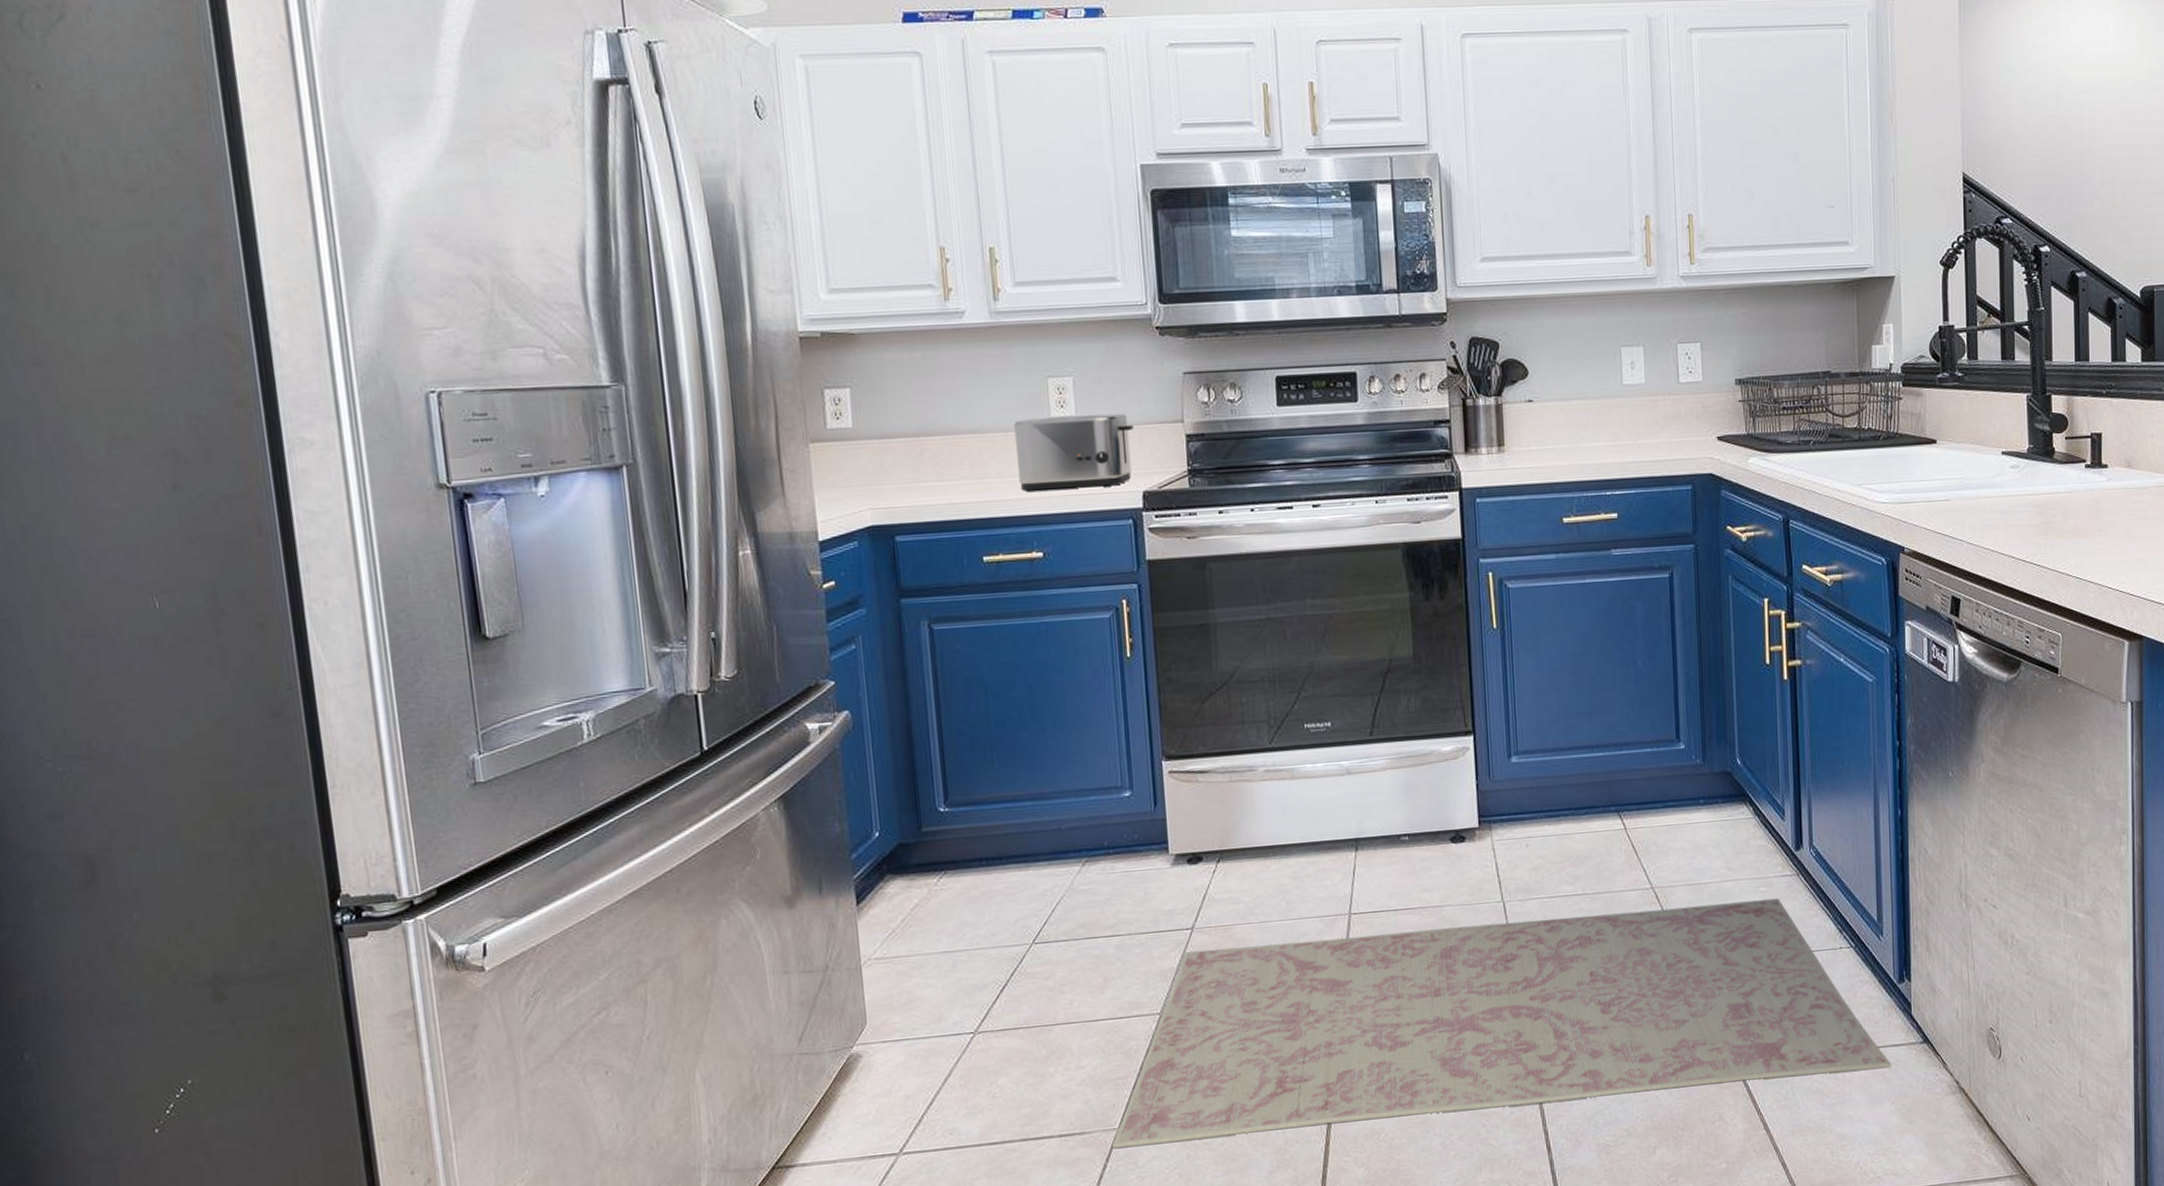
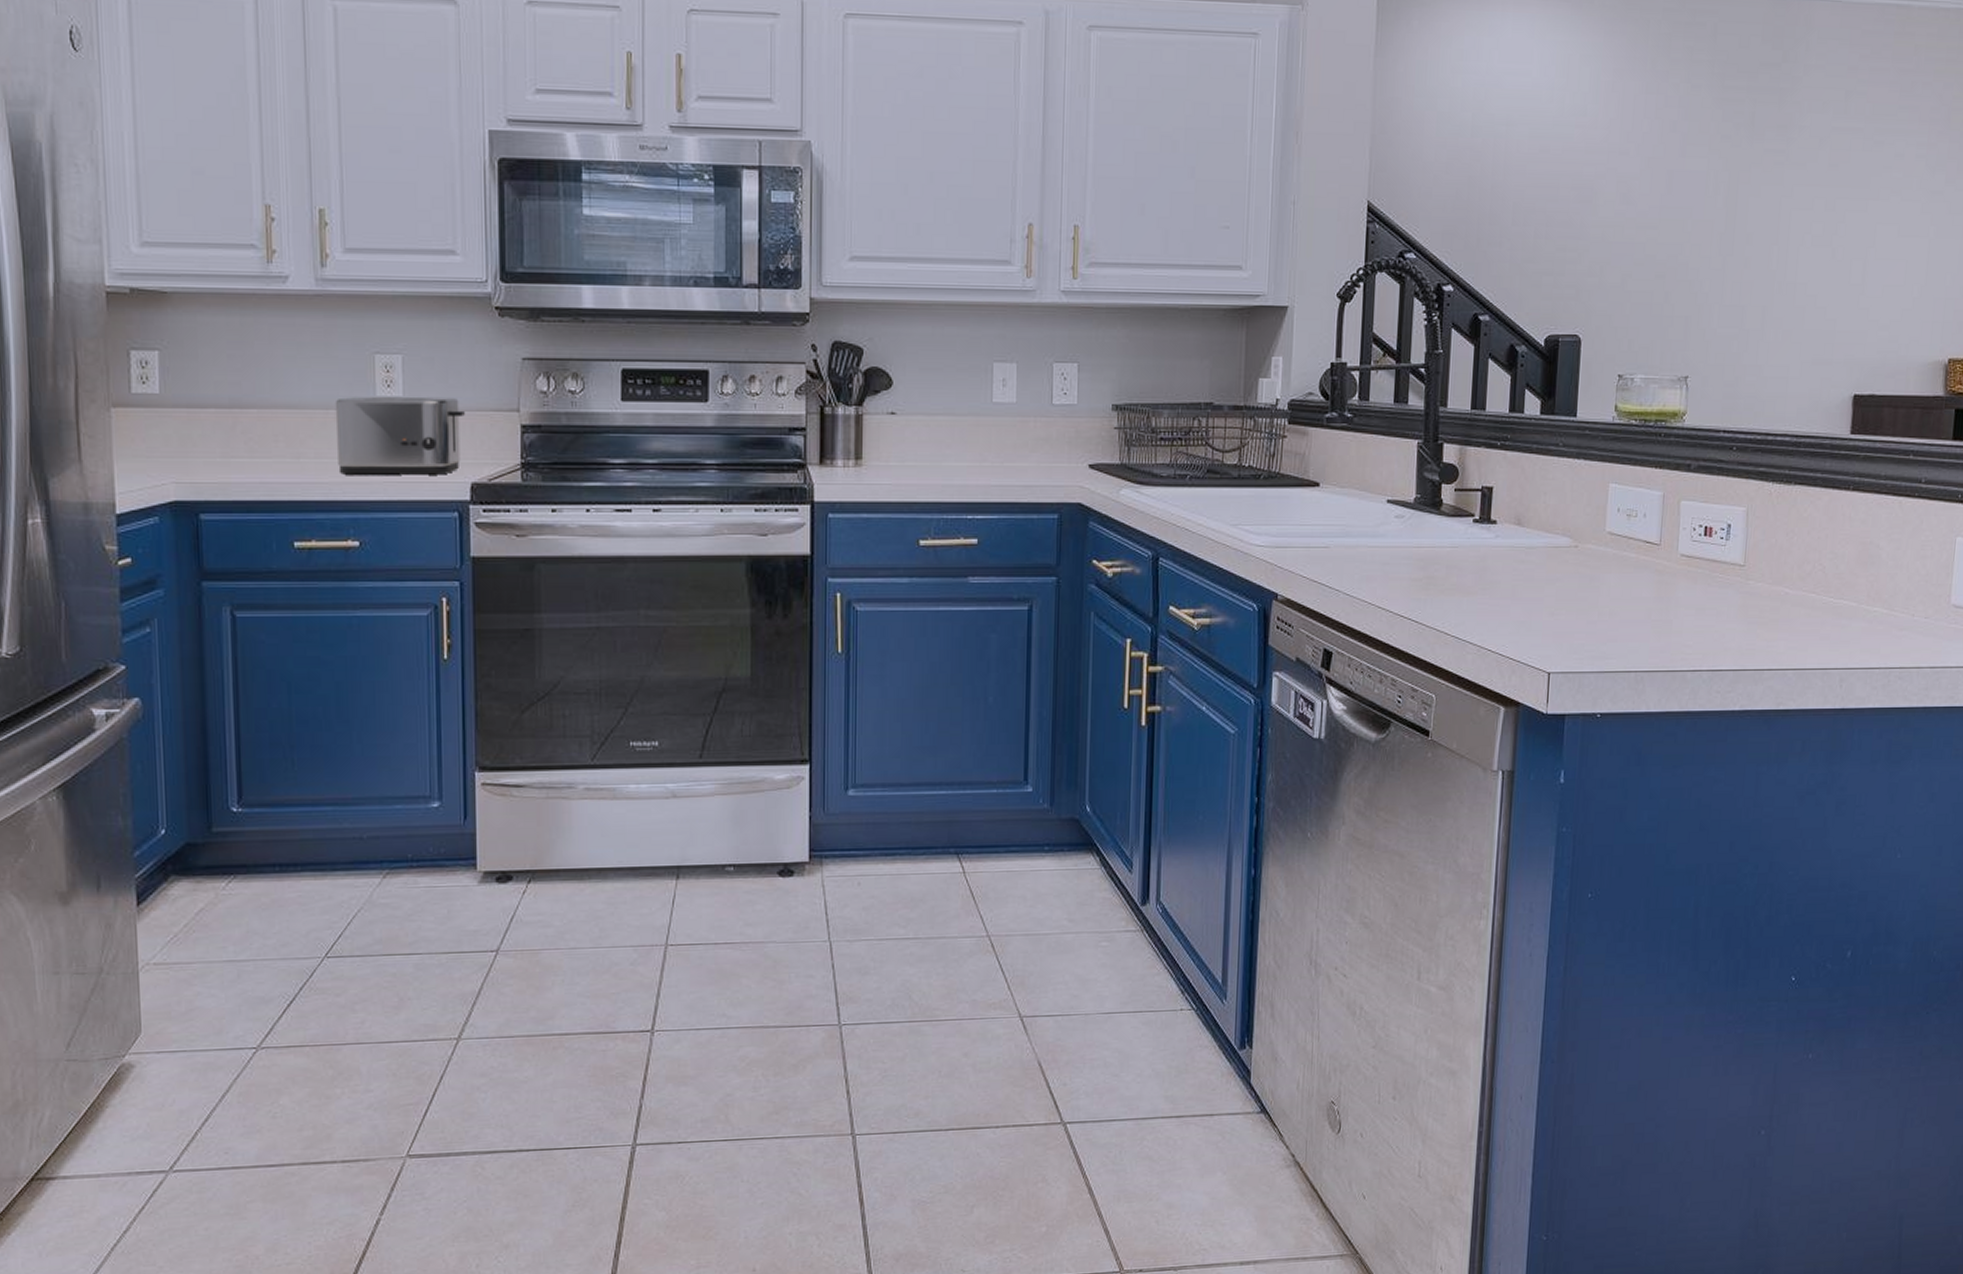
rug: present [1112,898,1892,1149] -> none [398,954,1226,1178]

